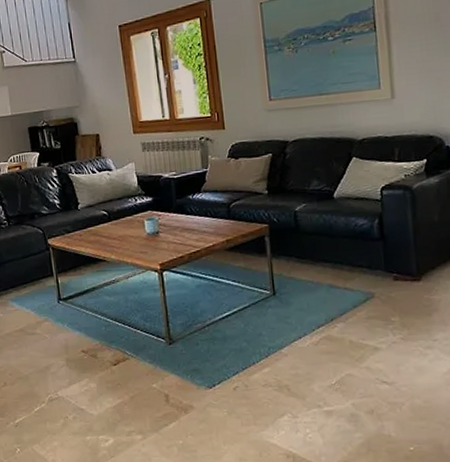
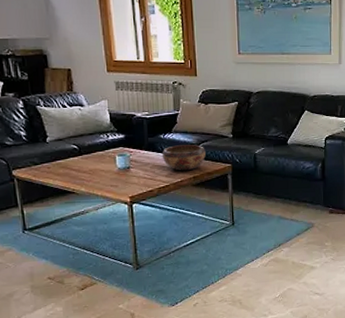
decorative bowl: none [191,204,239,234] -> present [162,144,206,171]

